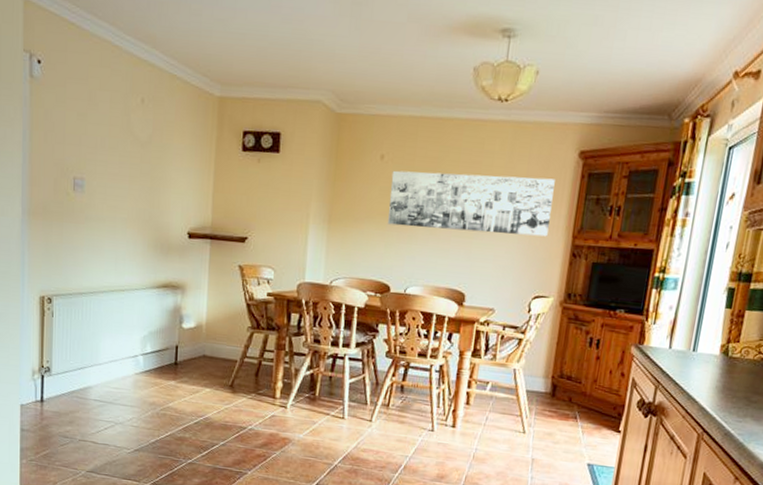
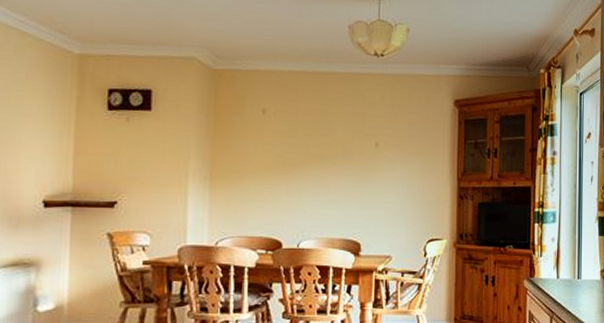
wall art: present [388,170,555,237] -> none [274,124,435,181]

